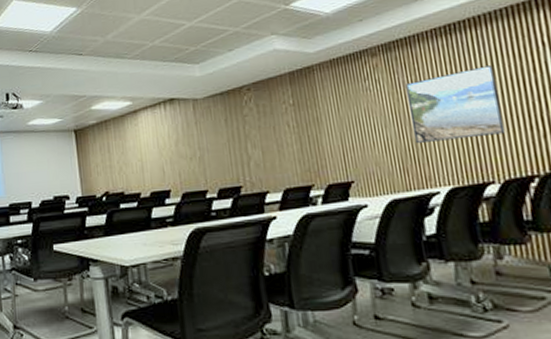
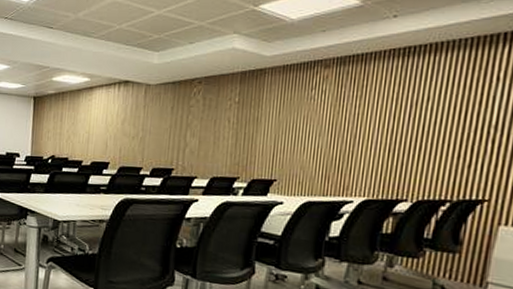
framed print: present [406,65,506,144] -> none [343,92,440,158]

